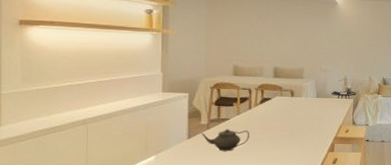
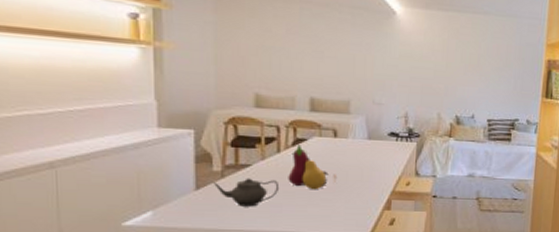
fruit: none [256,103,294,137] -> present [288,145,338,190]

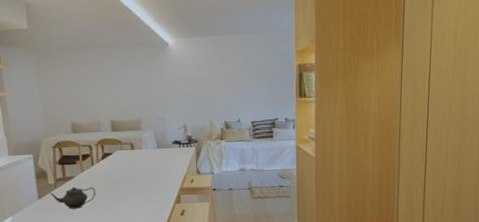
fruit: present [288,145,338,190] -> none [101,158,138,192]

